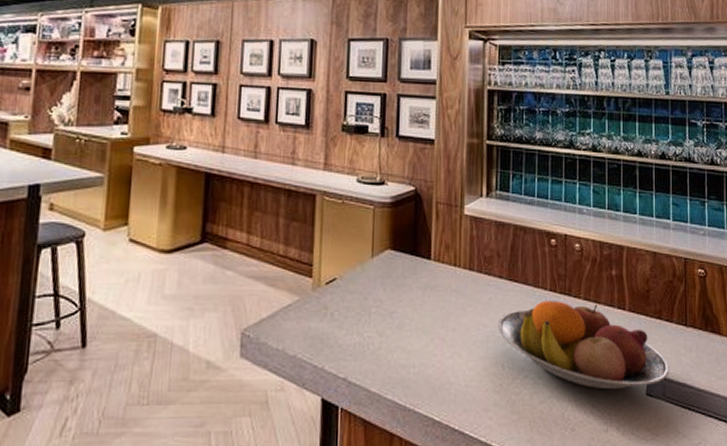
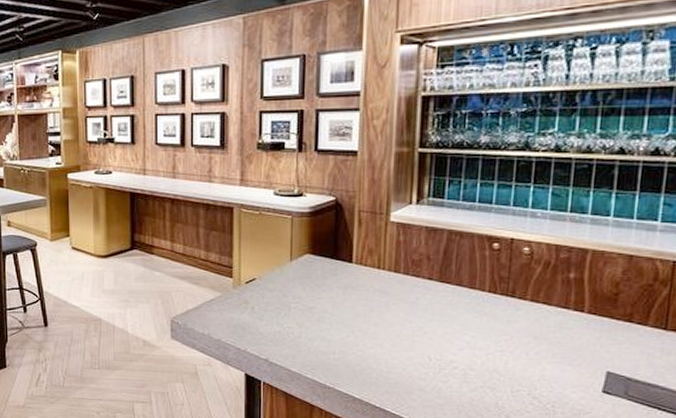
fruit bowl: present [497,300,669,389] -> none [424,301,637,385]

